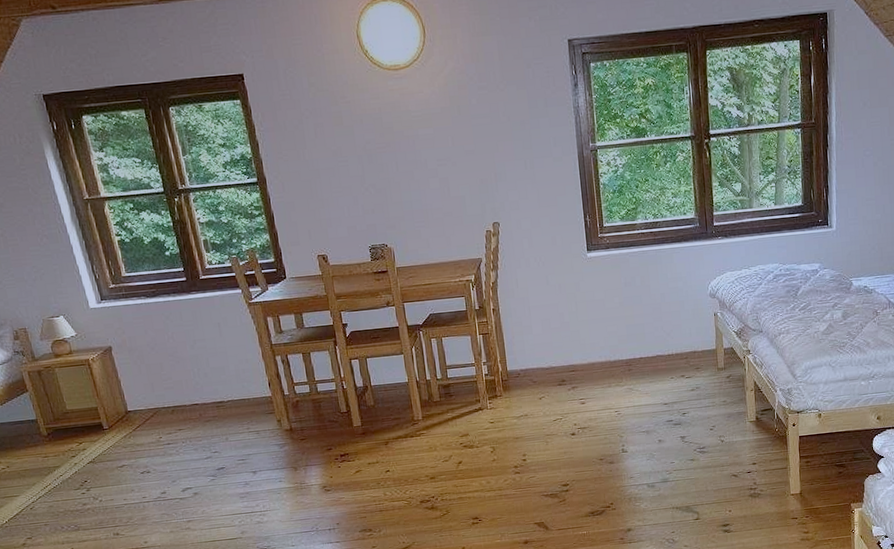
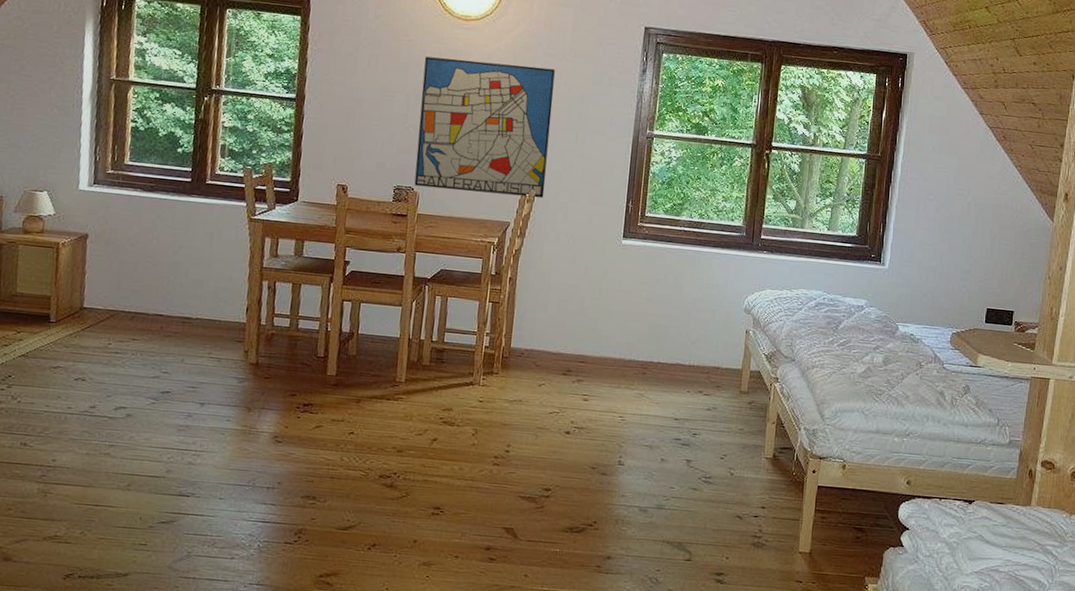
wall art: none [366,101,507,242] -> present [414,56,555,198]

